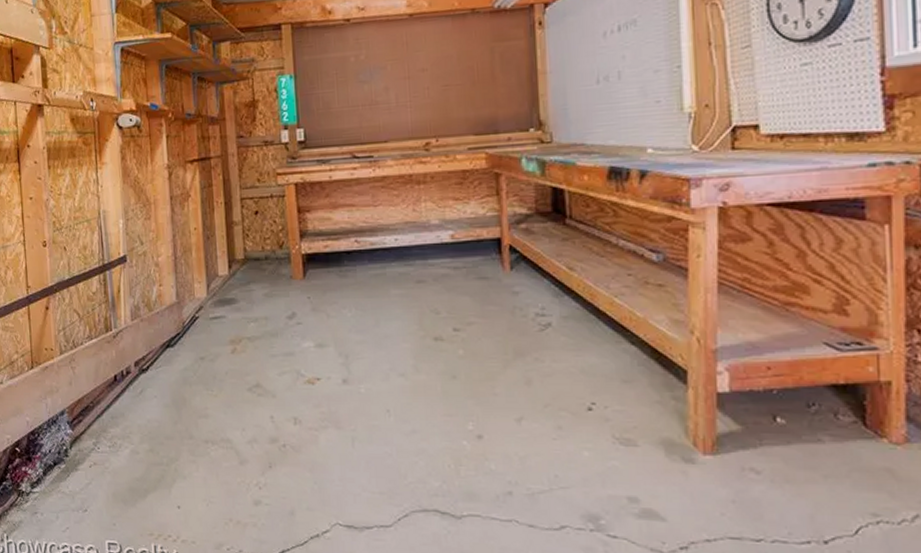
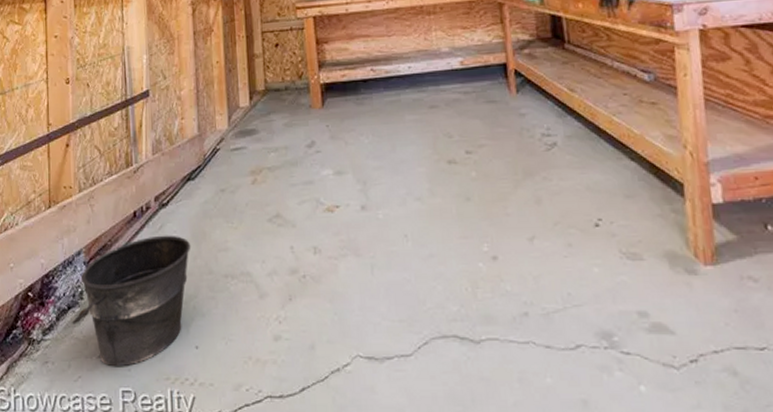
bucket: none [58,399,172,521] -> present [72,235,191,367]

